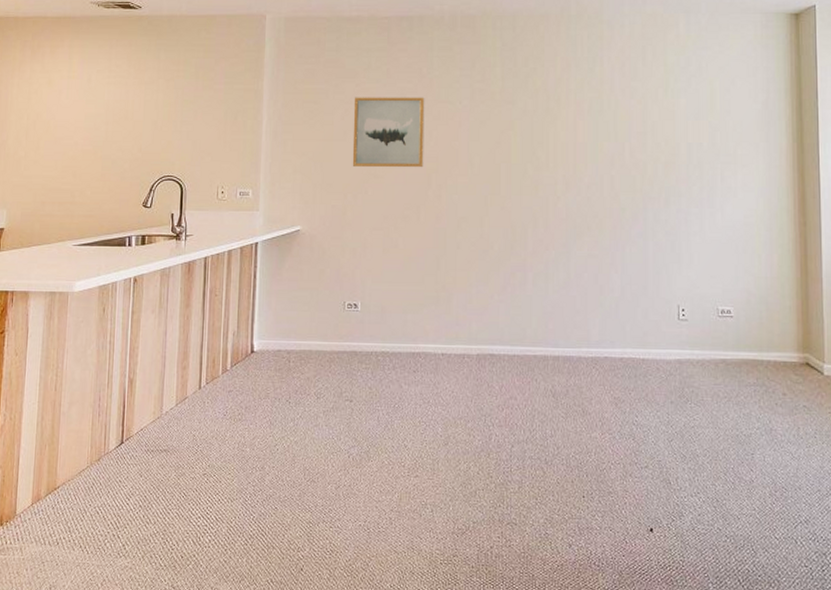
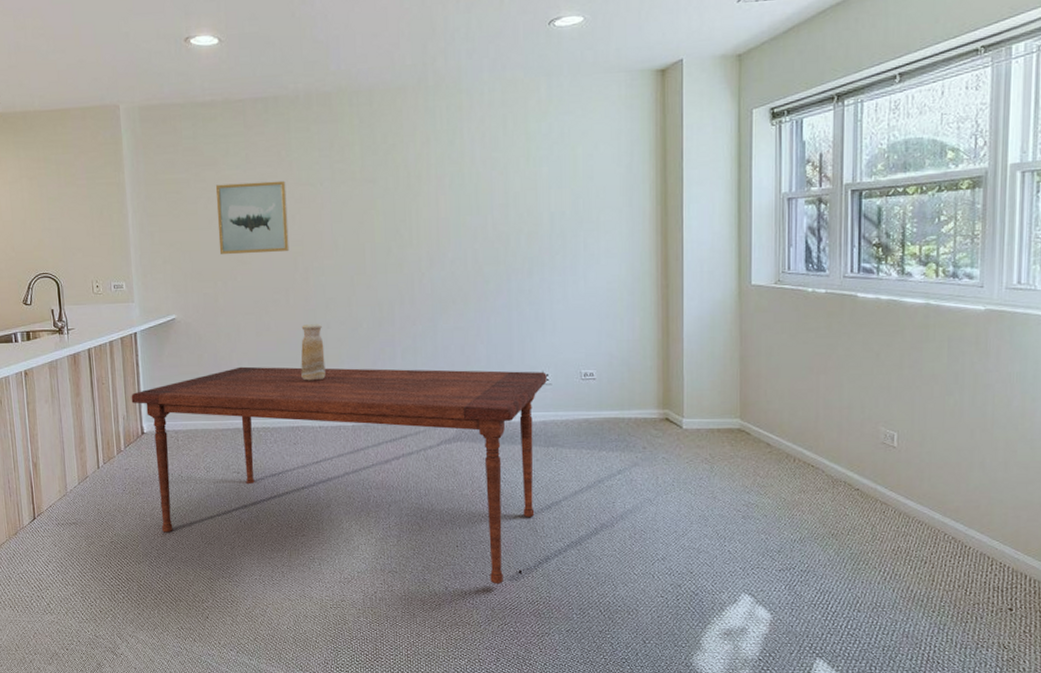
dining table: none [244,284,683,544] -> present [131,366,547,584]
vase: none [427,243,453,304] -> present [301,324,326,381]

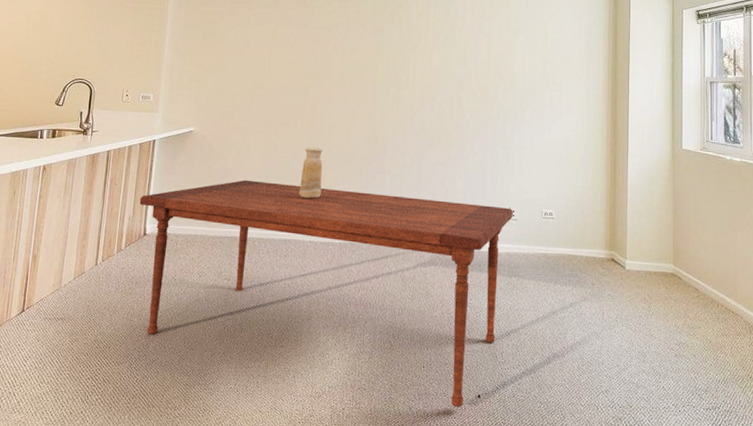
wall art: present [215,180,289,255] -> none [241,20,307,83]

